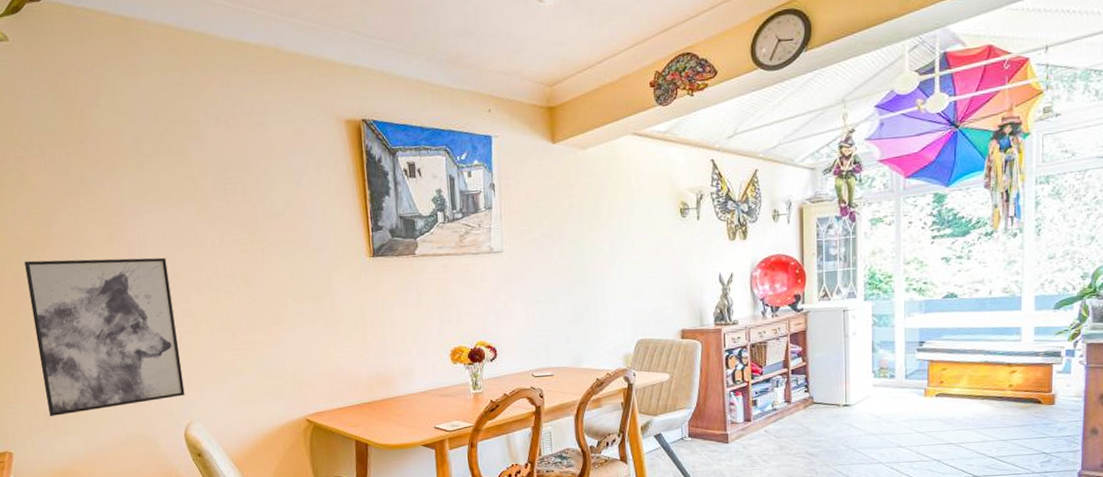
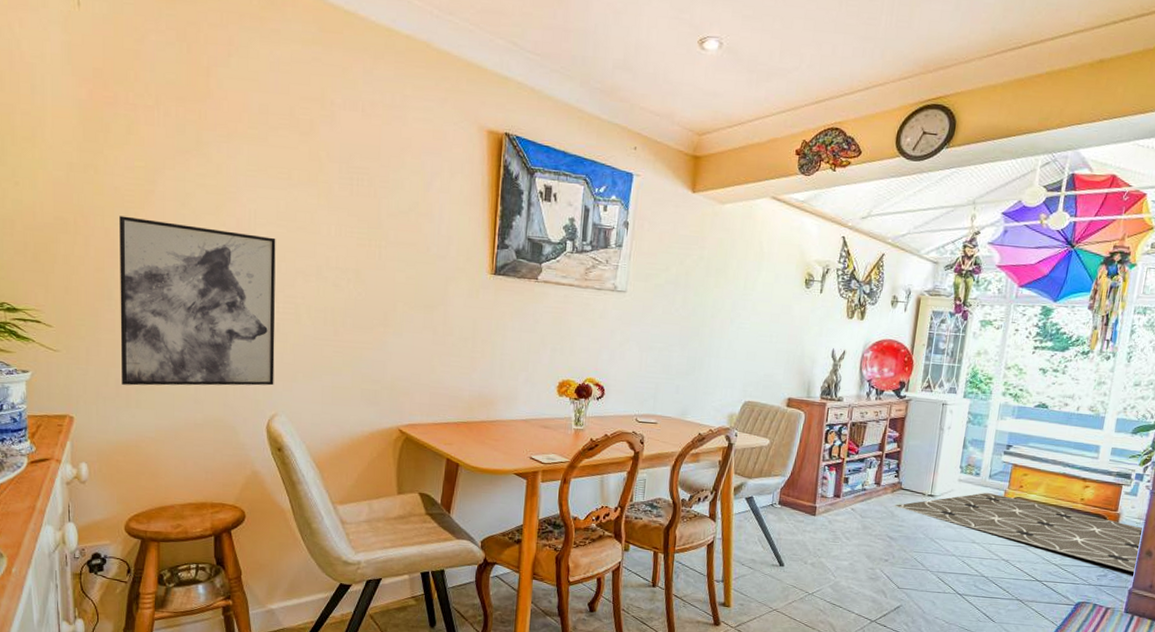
rug: none [809,393,1085,454] -> present [894,492,1144,573]

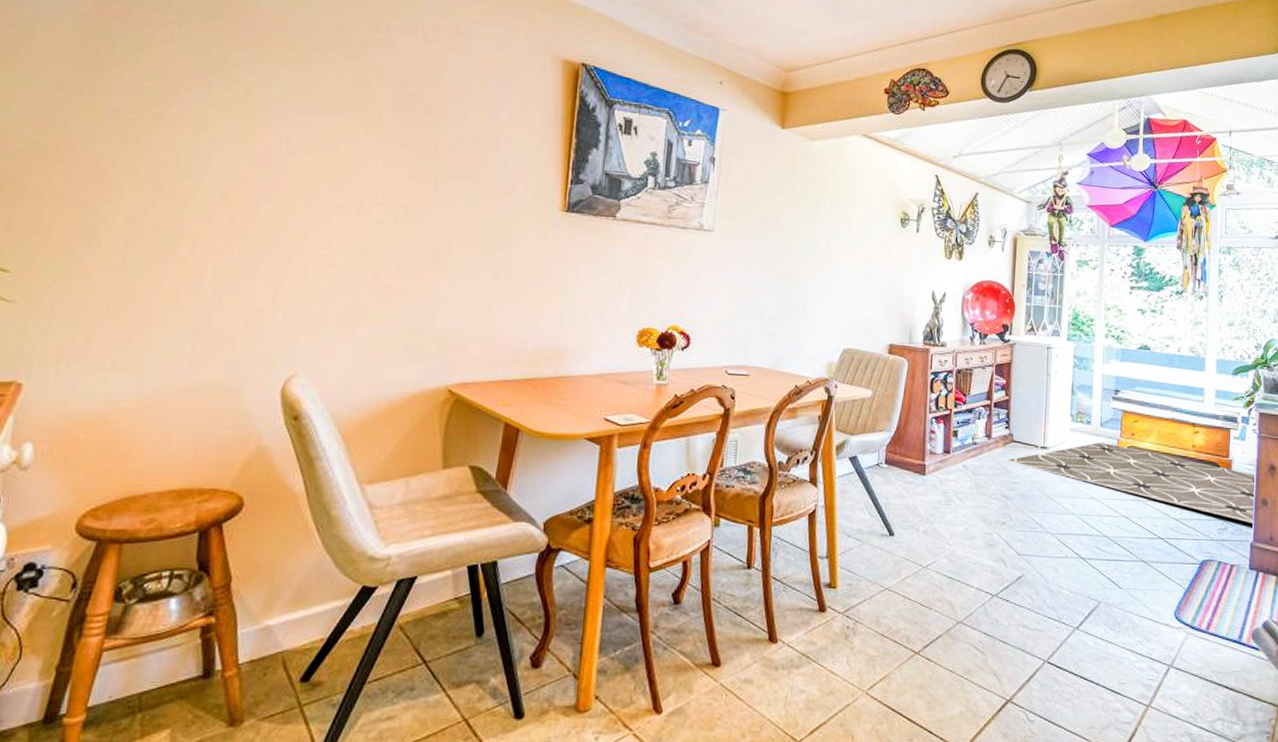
wall art: present [119,215,276,386] -> none [94,141,311,343]

